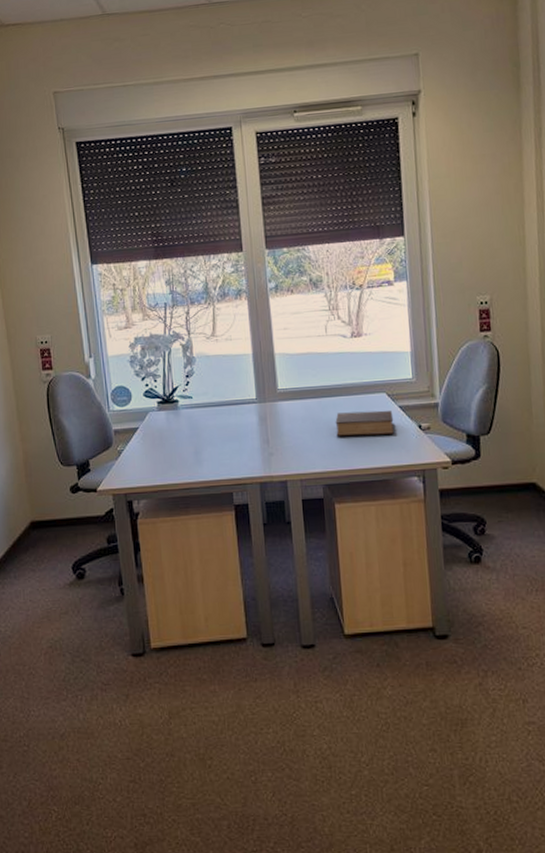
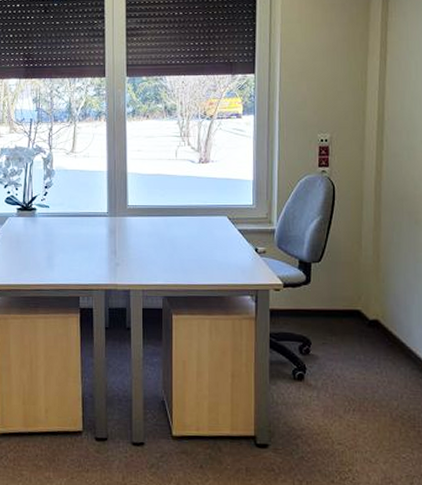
book: present [335,410,395,437] -> none [178,231,233,256]

